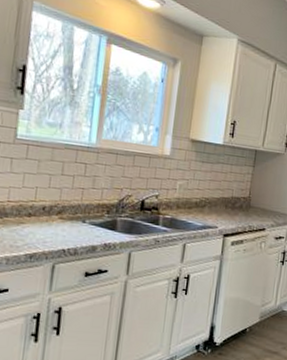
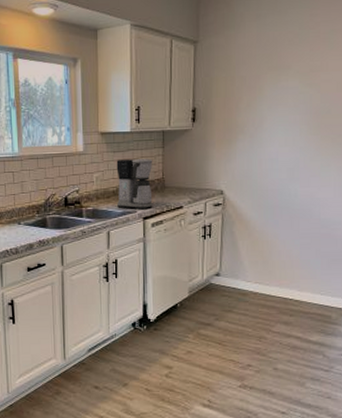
coffee maker: none [198,171,242,227] -> present [116,159,153,210]

